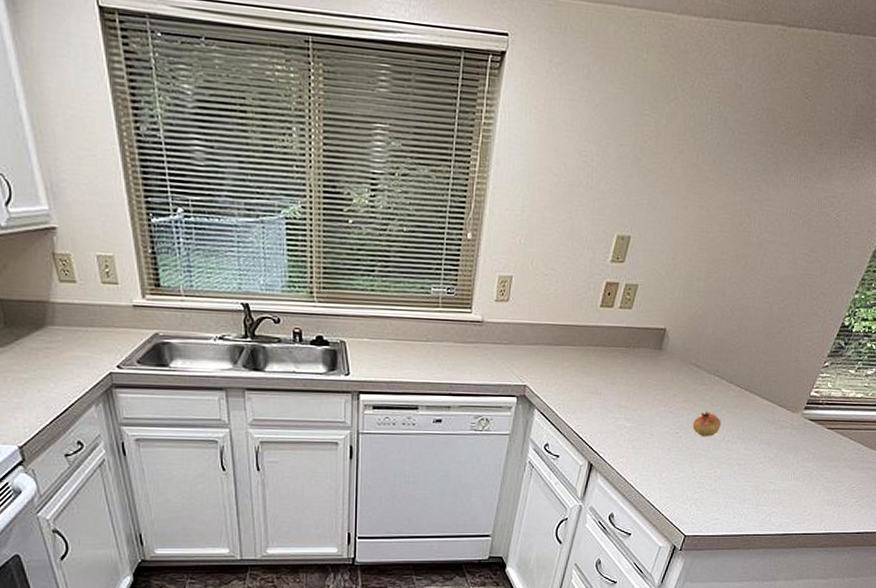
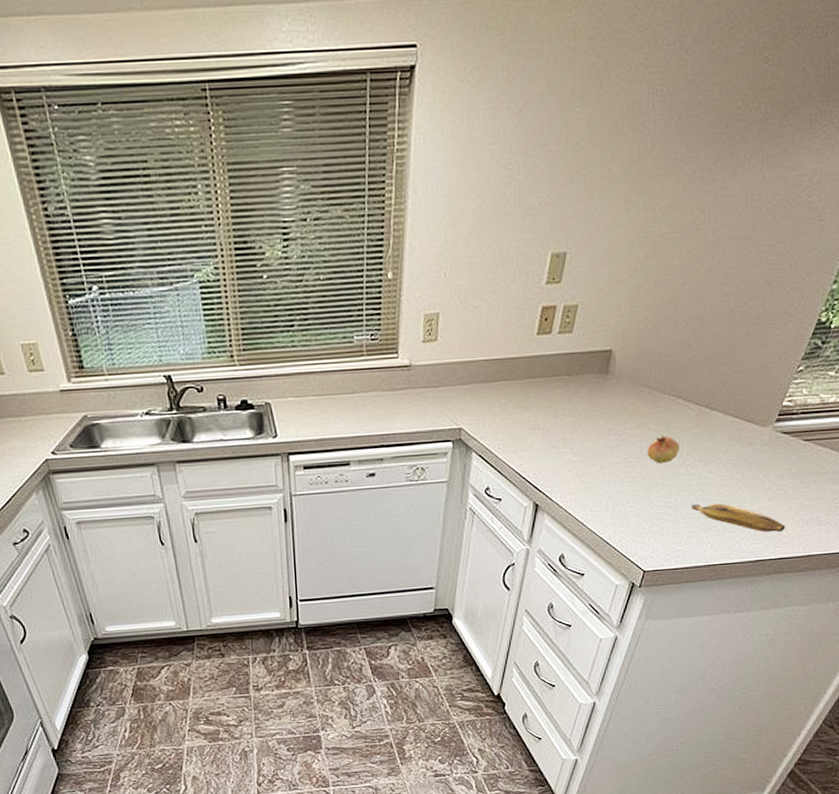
banana: none [729,477,809,509] -> present [692,503,785,533]

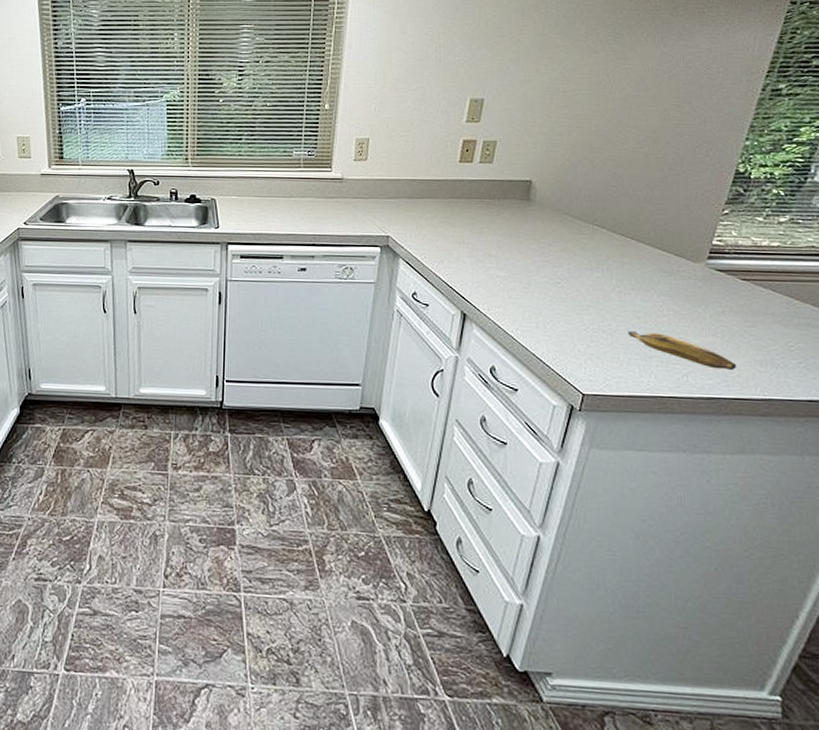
fruit: present [647,435,679,464] -> none [574,261,608,288]

